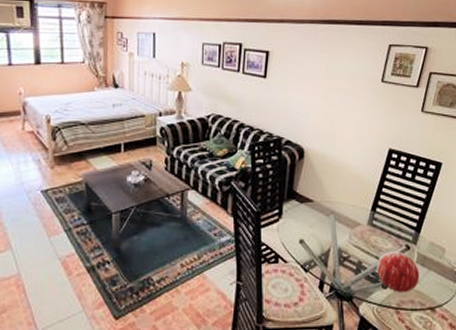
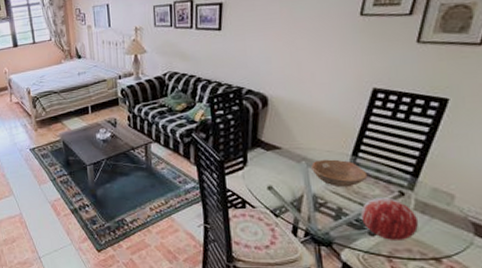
bowl: none [338,213,383,242] -> present [311,159,368,188]

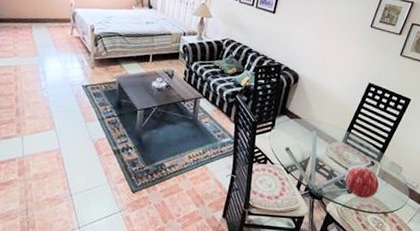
bowl: present [311,159,368,188] -> none [319,131,355,155]

